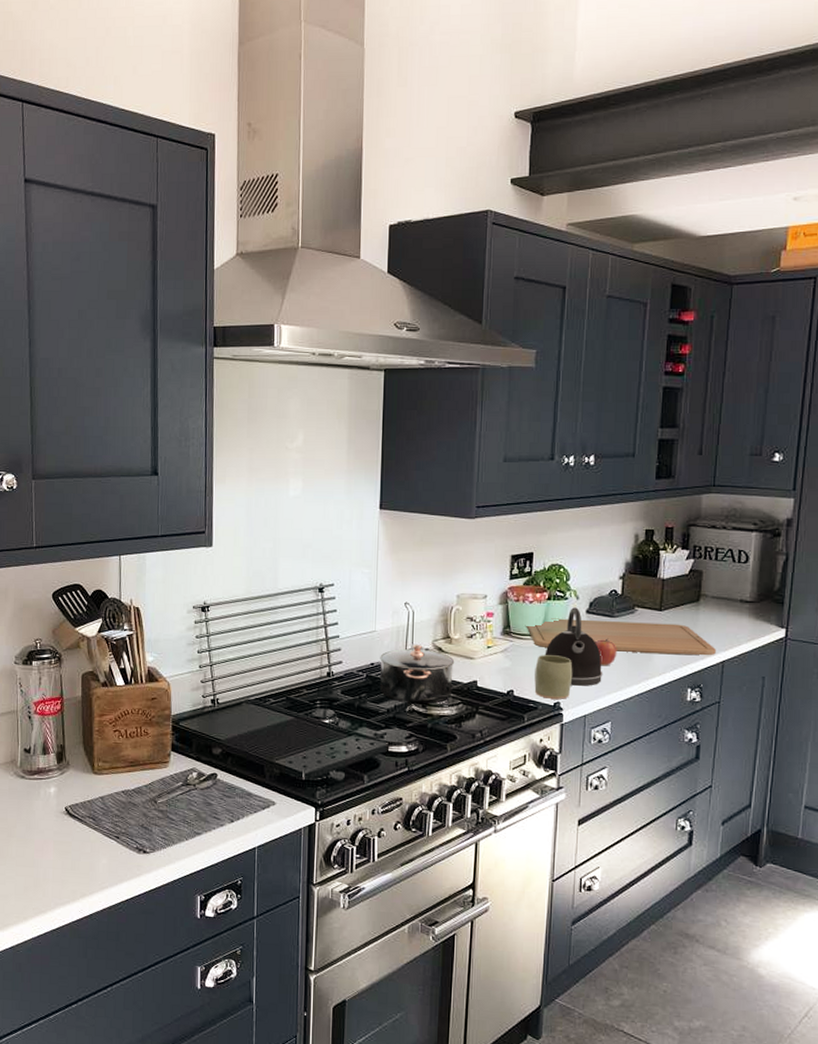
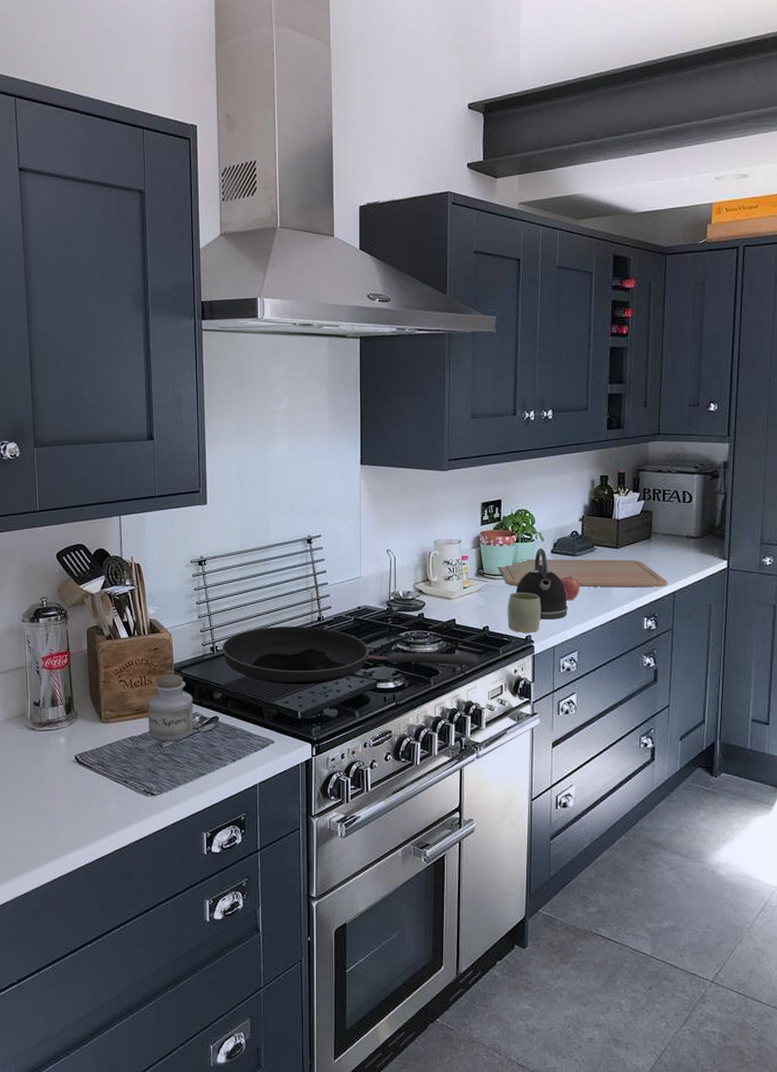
jar: none [142,725,191,798] -> present [148,674,194,742]
frying pan: none [223,680,500,744] -> present [221,625,478,685]
cooking pot: present [379,645,455,704] -> none [366,588,435,643]

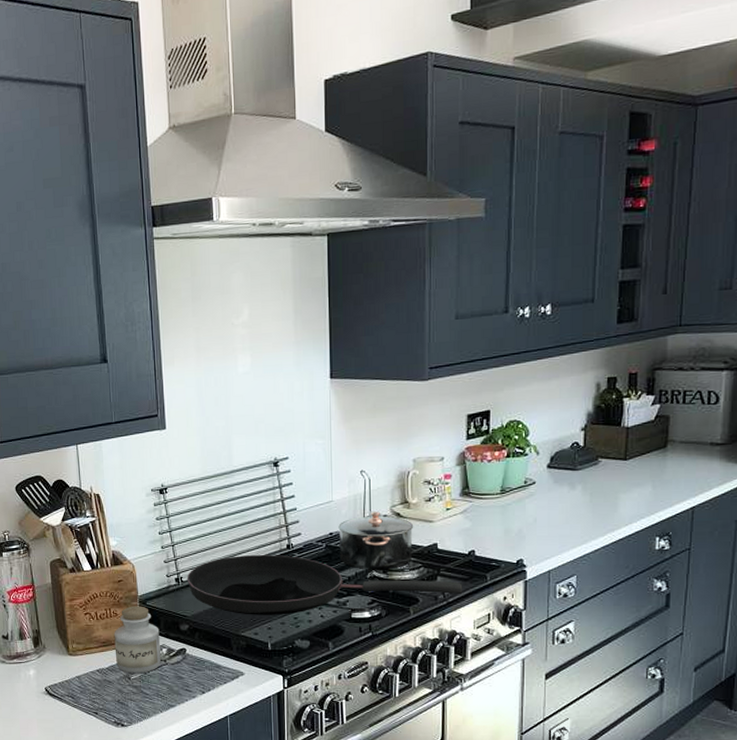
cooking pot: none [366,588,435,643] -> present [338,512,414,570]
chopping board: present [496,559,667,588] -> none [484,472,685,506]
mug: present [507,593,542,632] -> none [496,513,535,556]
kettle: present [515,548,569,620] -> none [505,463,567,542]
fruit: present [560,575,580,600] -> none [557,492,581,519]

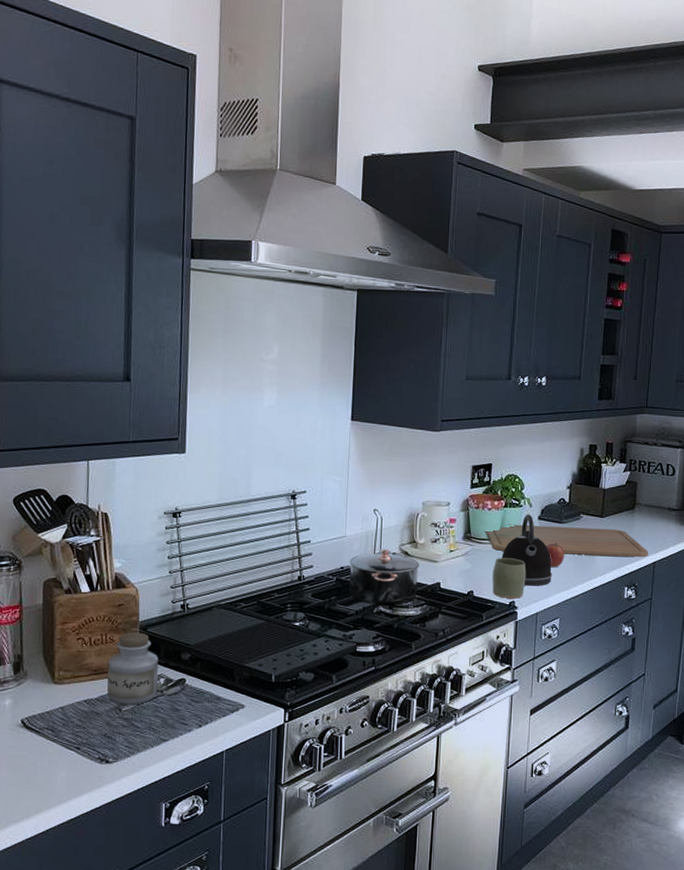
frying pan: present [186,554,463,615] -> none [193,584,461,647]
chopping board: none [484,472,685,506] -> present [484,524,648,558]
mug: none [496,513,535,556] -> present [492,558,527,599]
kettle: none [505,463,567,542] -> present [501,514,553,586]
fruit: none [557,492,581,519] -> present [546,542,565,567]

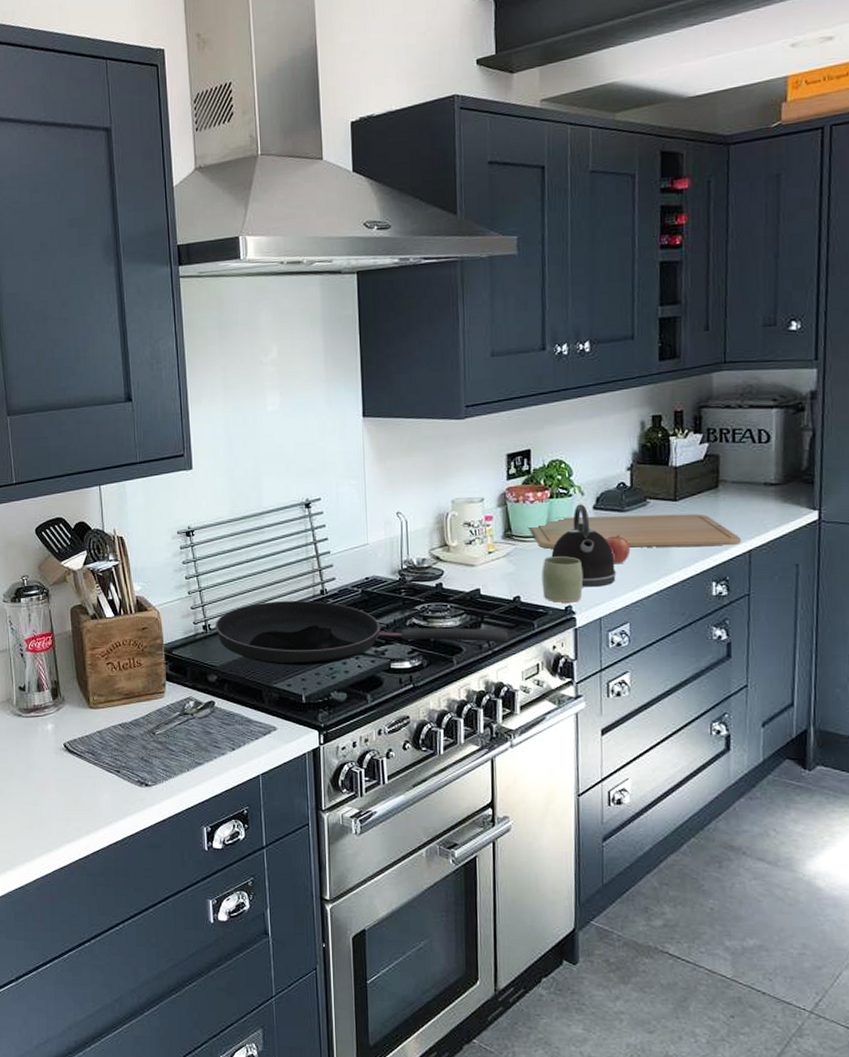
jar: present [107,632,159,705] -> none [137,655,189,729]
frying pan: none [193,584,461,647] -> present [214,600,509,665]
cooking pot: present [348,549,420,606] -> none [374,555,455,617]

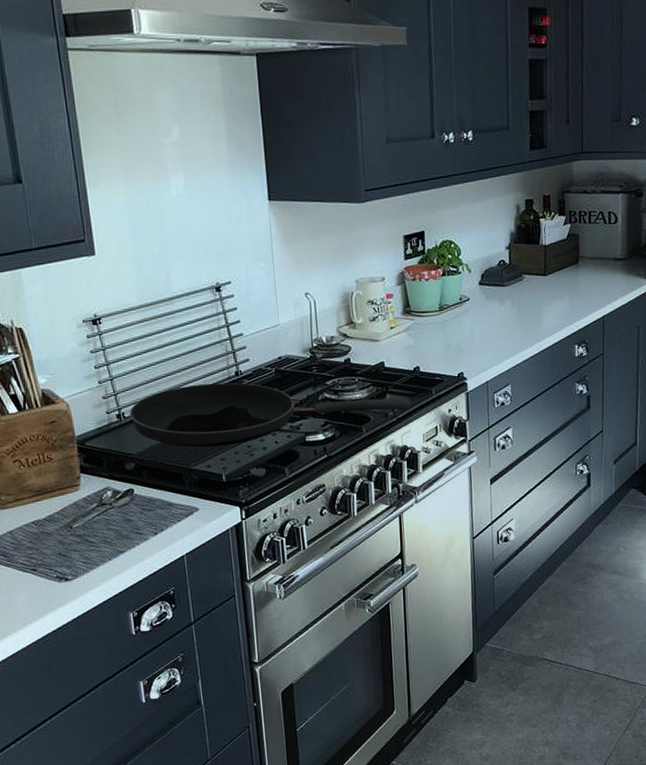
chopping board: present [527,513,741,549] -> none [423,286,596,322]
mug: present [541,556,584,603] -> none [437,328,473,370]
kettle: present [551,504,617,587] -> none [444,280,500,355]
fruit: present [605,534,631,563] -> none [490,306,511,333]

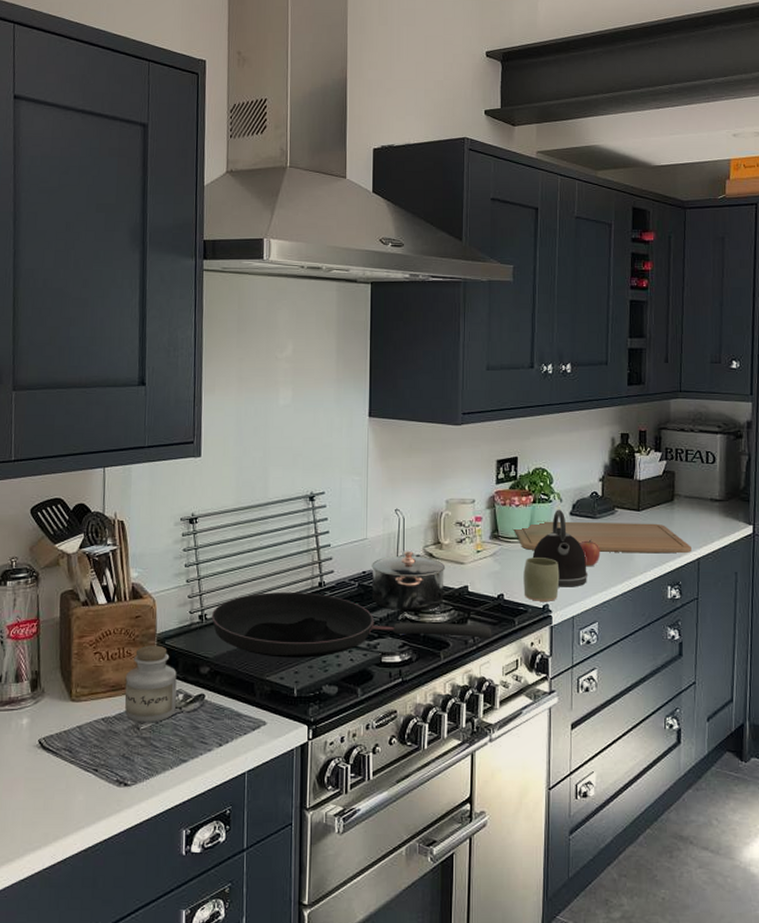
jar: none [49,447,107,522] -> present [124,645,177,723]
cooking pot: none [286,333,361,392] -> present [371,551,446,612]
chopping board: none [423,286,596,322] -> present [512,521,691,554]
mug: none [437,328,473,370] -> present [523,558,560,601]
kettle: none [444,280,500,355] -> present [532,510,589,587]
fruit: none [490,306,511,333] -> present [579,539,601,566]

